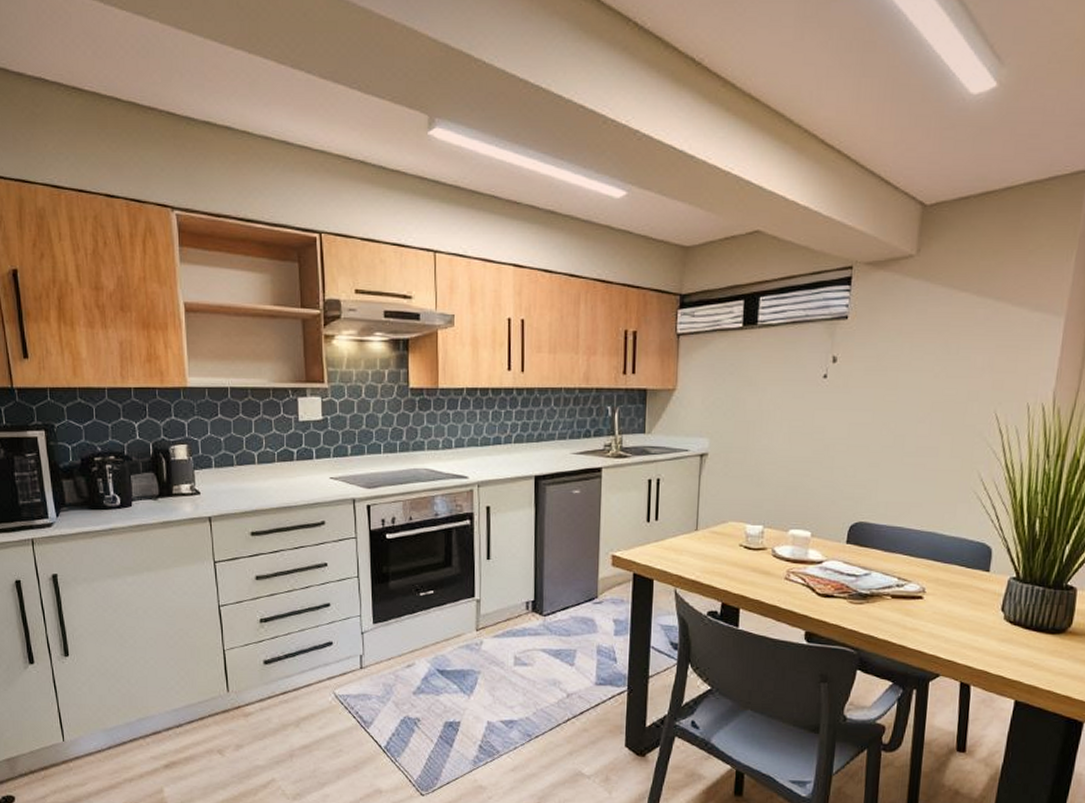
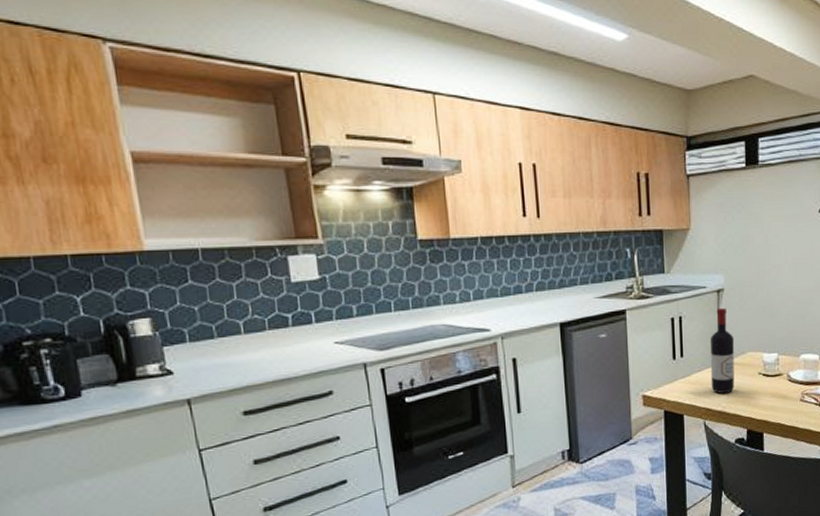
wine bottle: none [685,474,716,562] -> present [710,308,735,394]

